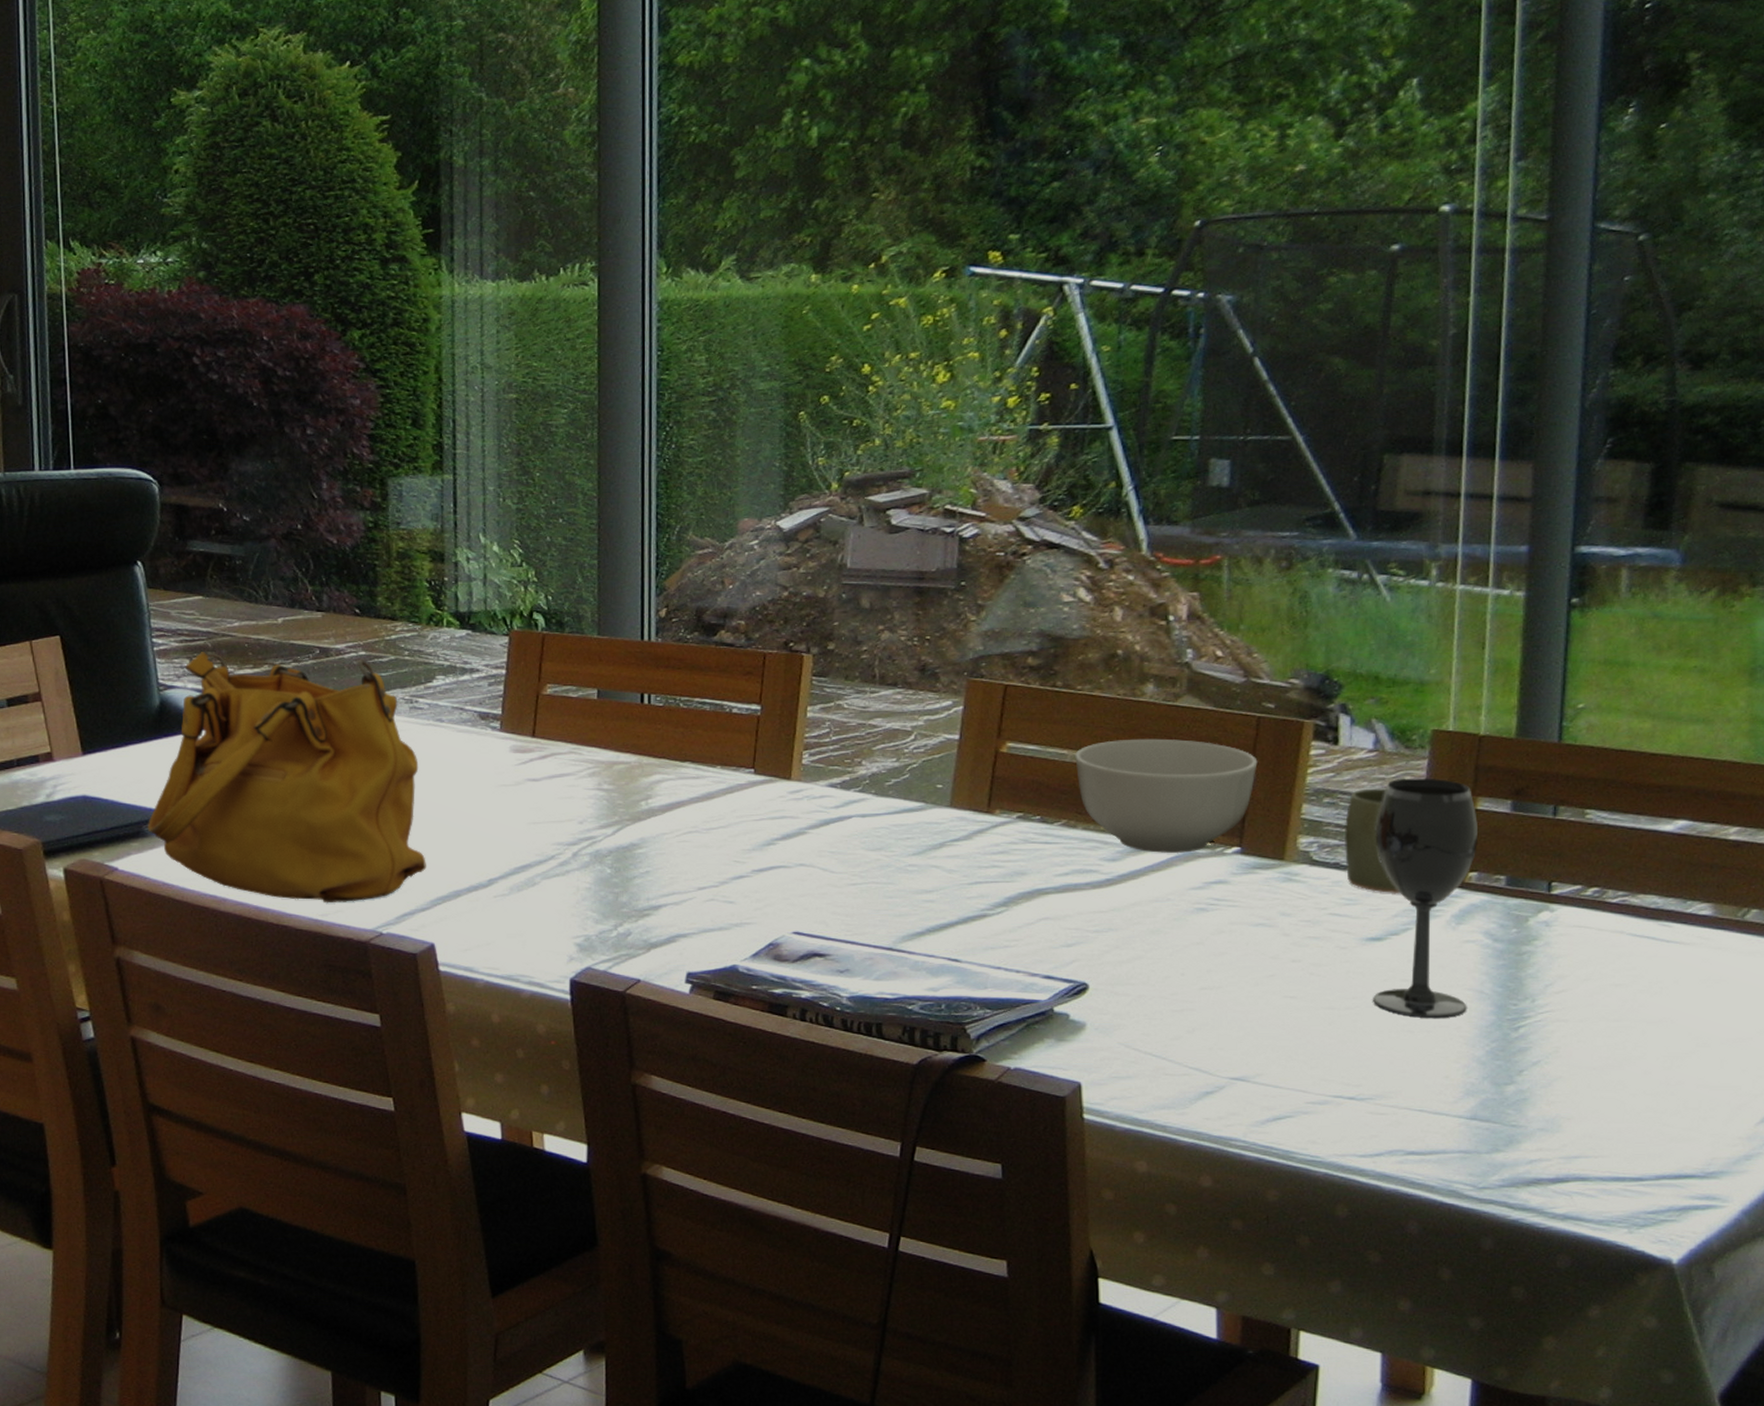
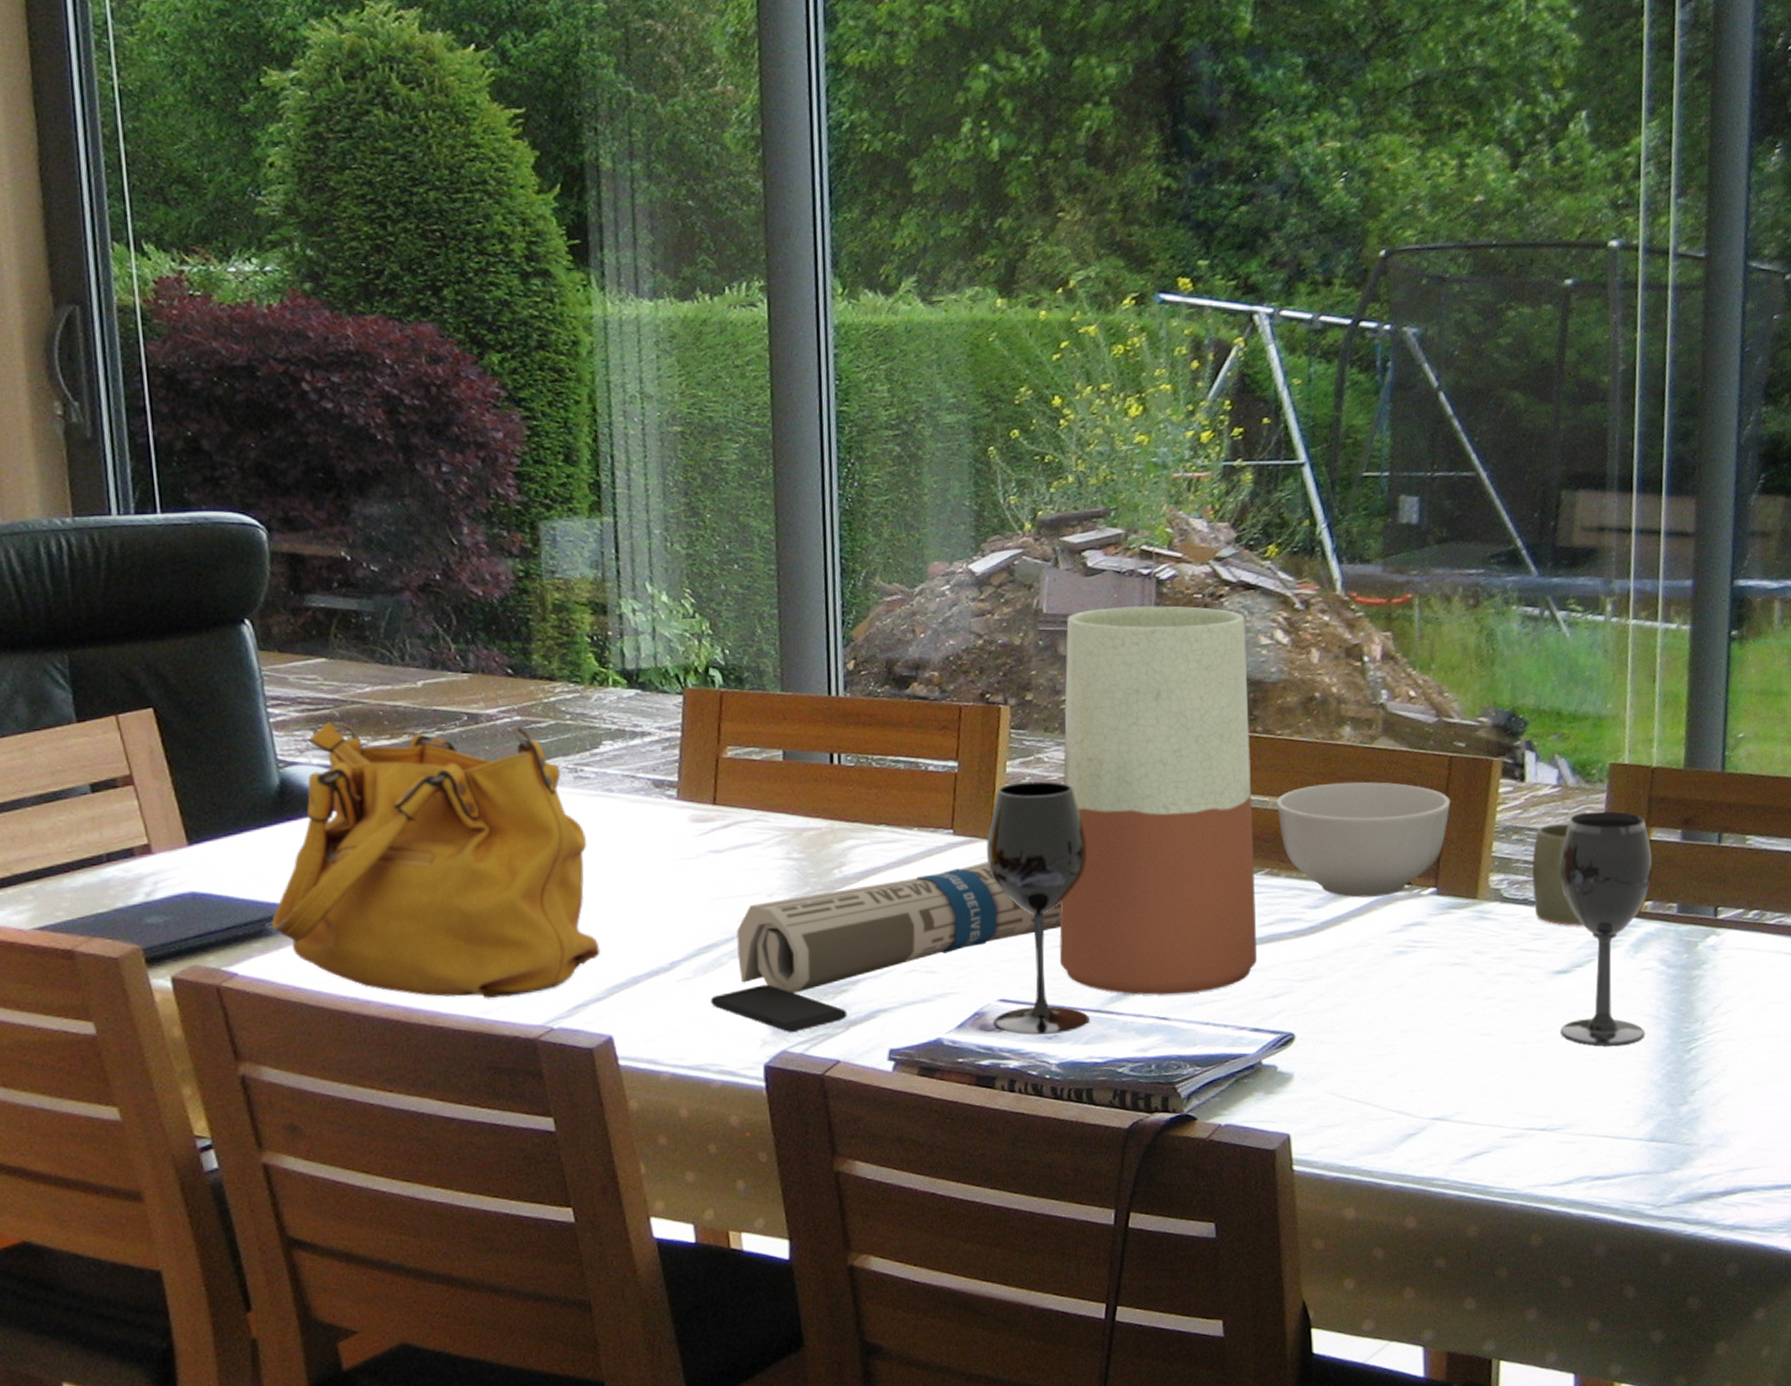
mobile phone: none [524,905,649,950] -> present [711,984,848,1032]
newspaper: none [549,801,858,914] -> present [736,861,1062,994]
wineglass: none [785,726,884,968] -> present [986,781,1090,1035]
vase: none [853,563,1052,938] -> present [1059,606,1257,996]

